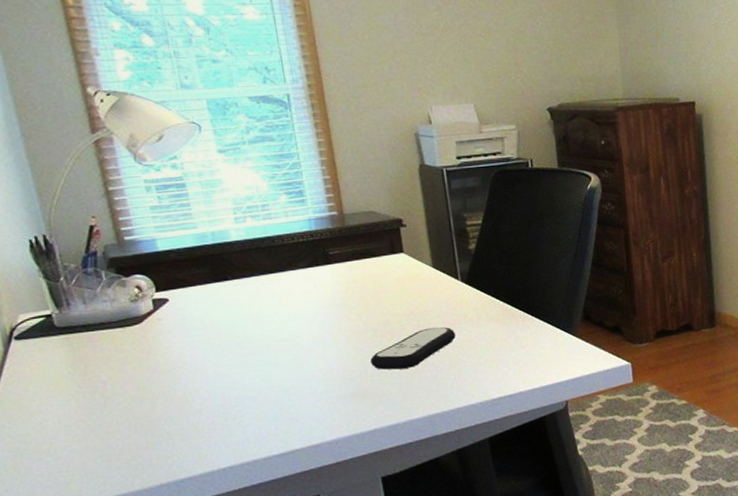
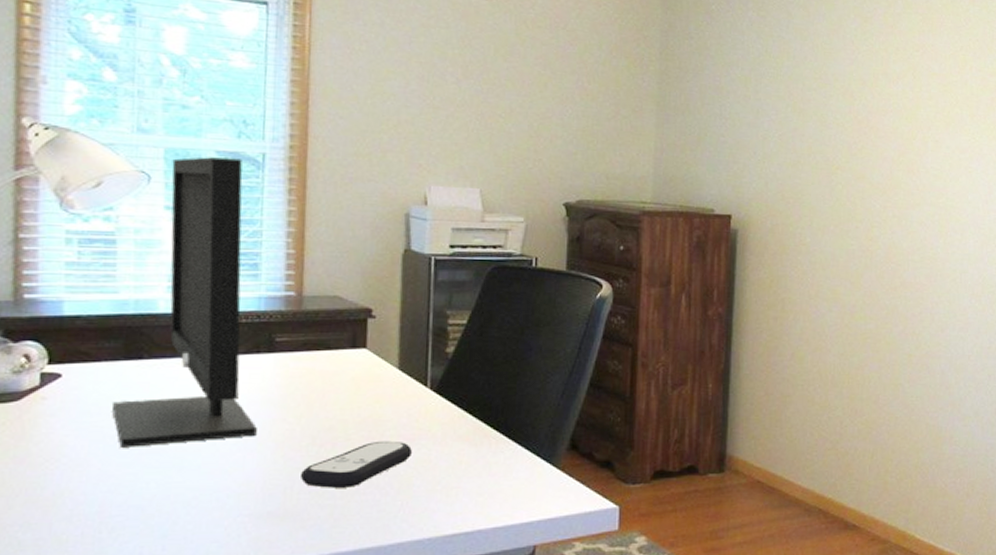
monitor: none [213,101,330,353] -> present [112,157,257,447]

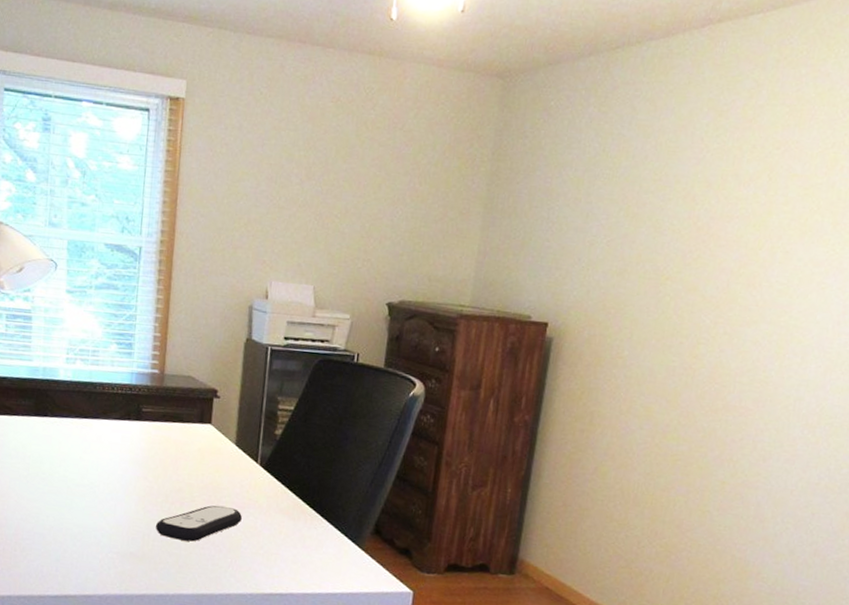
monitor: present [112,157,257,447] -> none [26,248,126,489]

